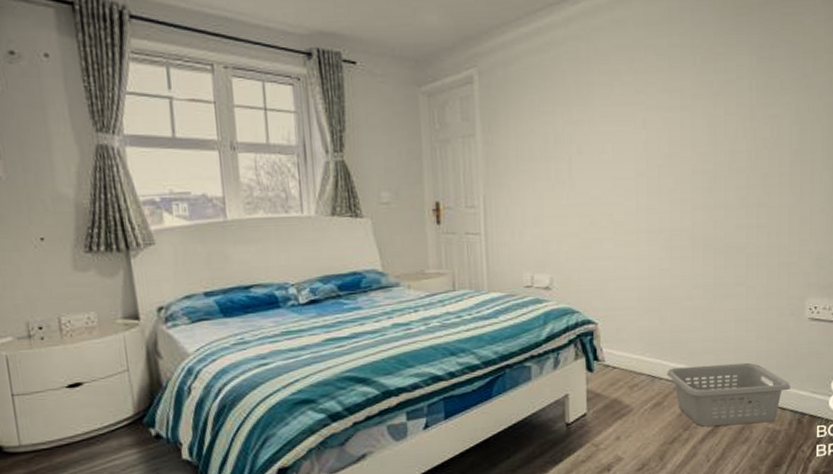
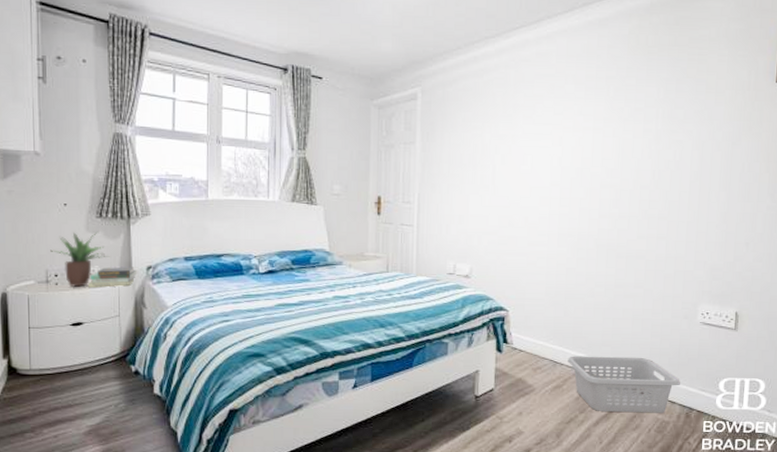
potted plant: none [29,269,107,340] -> present [50,231,109,287]
books: none [84,309,146,339] -> present [88,267,138,288]

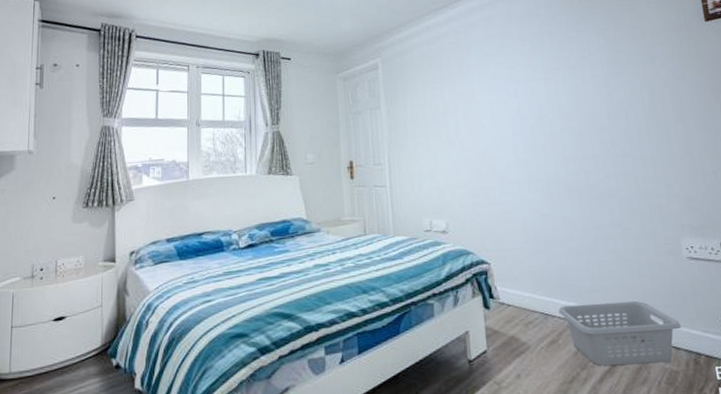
potted plant: present [50,231,109,287] -> none [37,221,93,280]
books: present [88,267,138,288] -> none [73,253,121,279]

